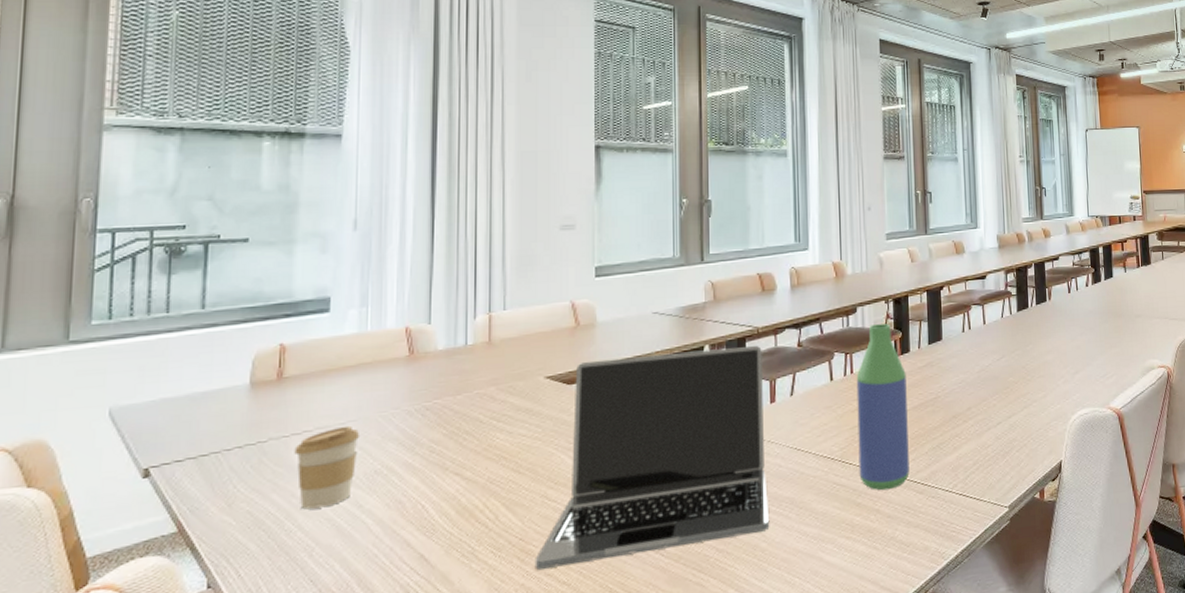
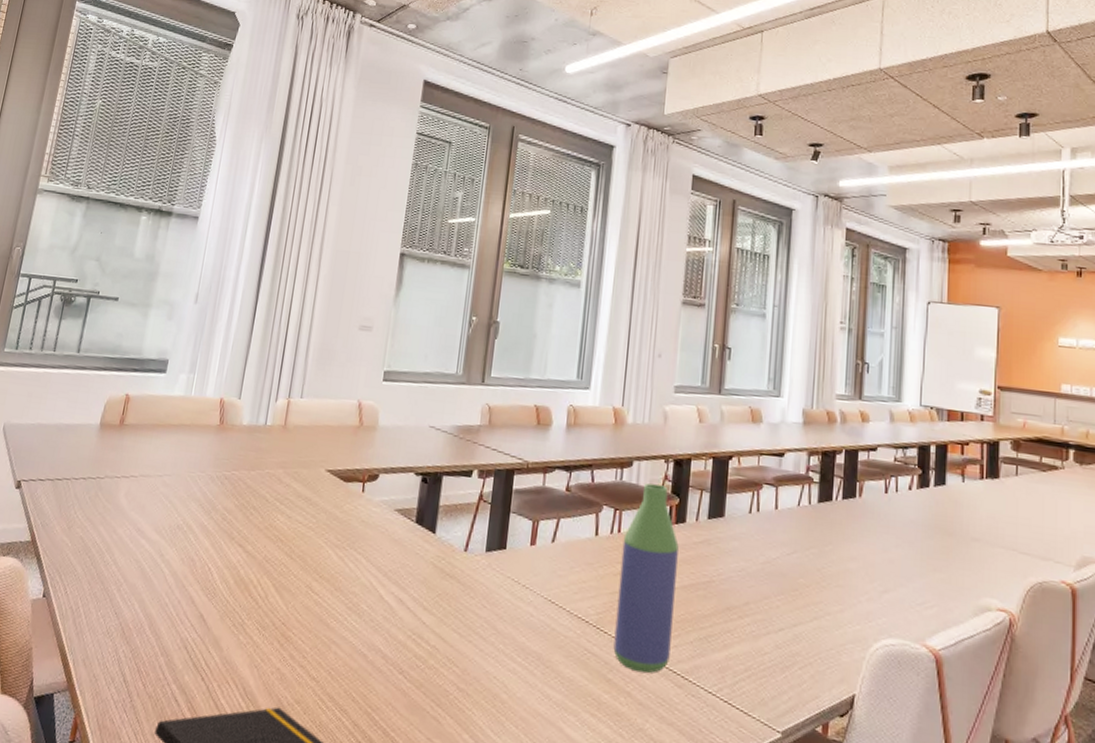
coffee cup: present [294,425,361,510] -> none [118,478,172,549]
laptop: present [535,345,770,570] -> none [291,462,529,682]

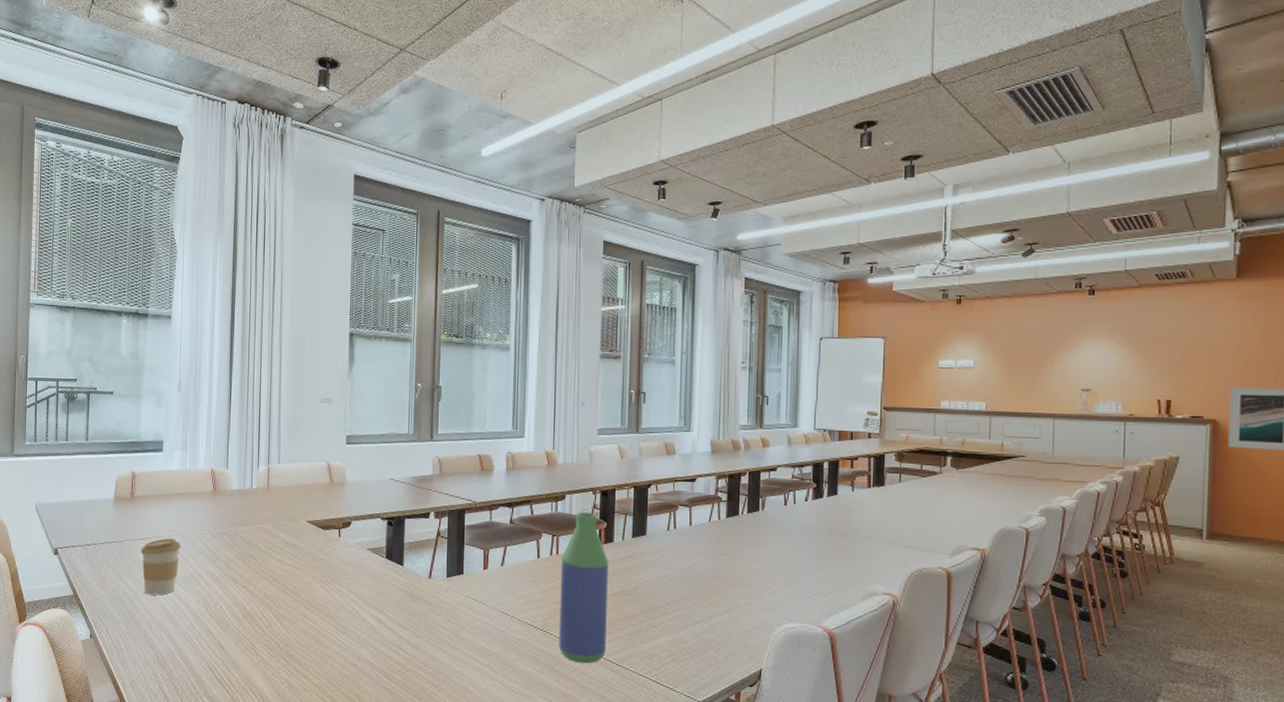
coffee cup: none [118,478,172,549] -> present [141,538,181,595]

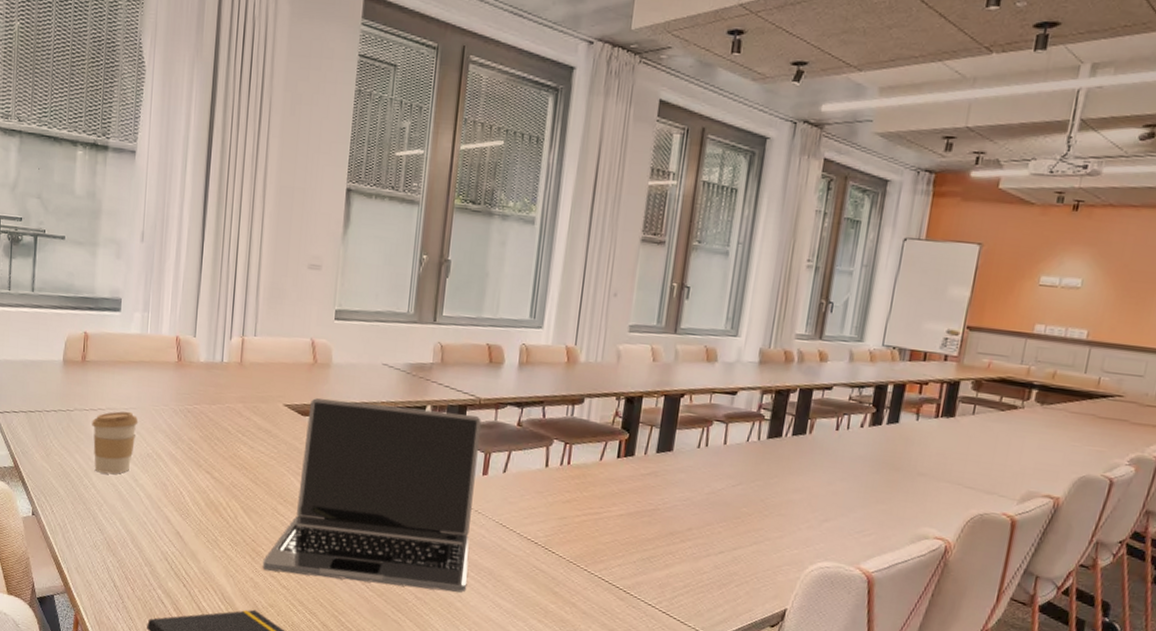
laptop: none [295,513,478,678] -> present [262,398,481,593]
bottle: present [559,512,608,664] -> none [560,419,627,588]

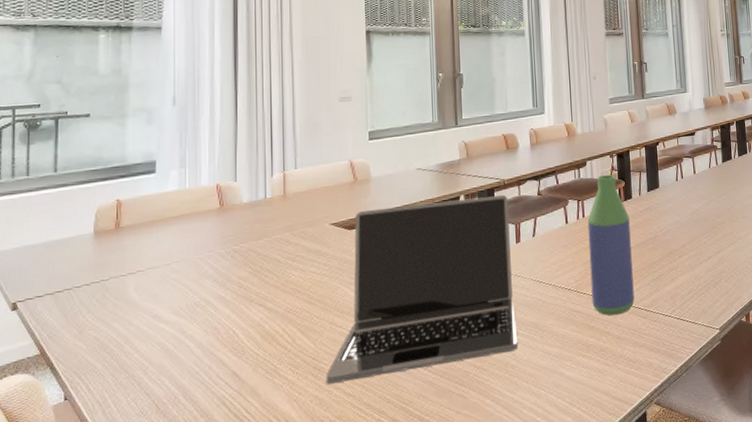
coffee cup: present [92,411,139,475] -> none [130,266,183,336]
bottle: none [560,419,627,588] -> present [587,175,635,316]

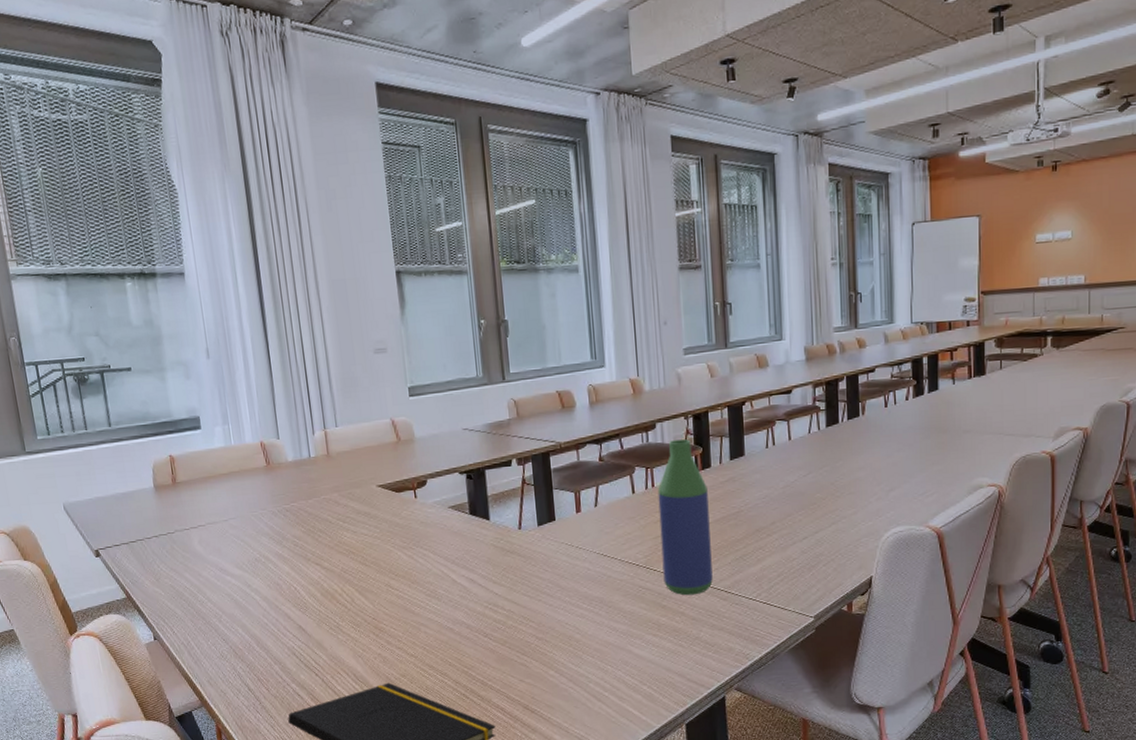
laptop: present [325,194,519,384] -> none [386,459,582,643]

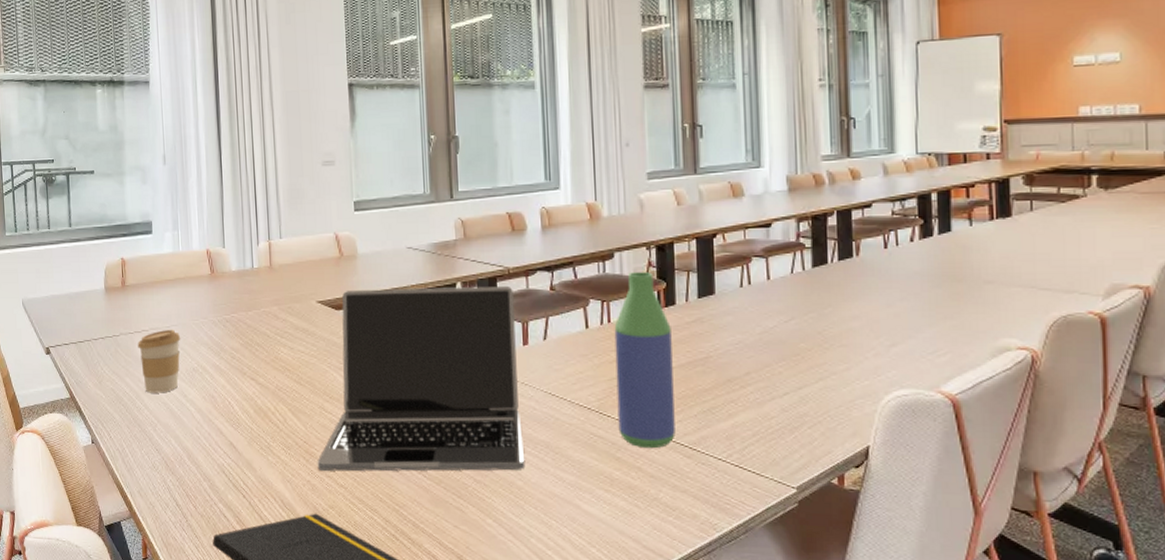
coffee cup: none [194,522,241,586] -> present [137,329,181,393]
laptop: none [386,459,582,643] -> present [317,285,526,472]

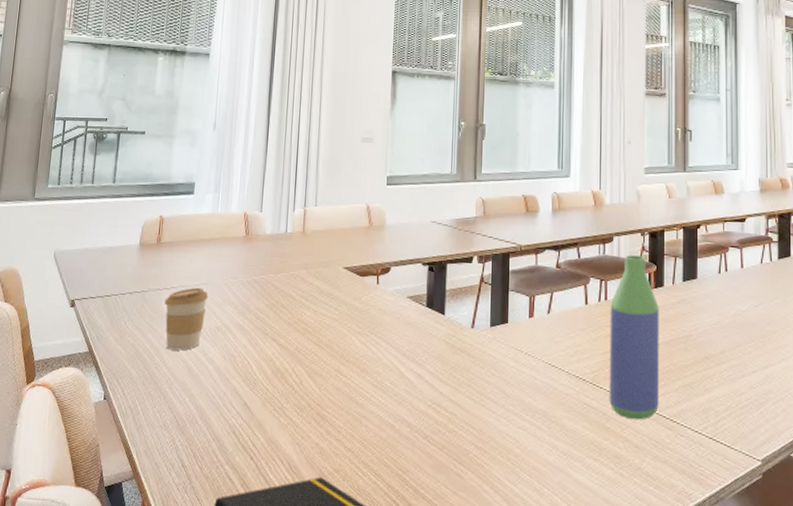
laptop: present [317,285,526,472] -> none [327,258,524,438]

